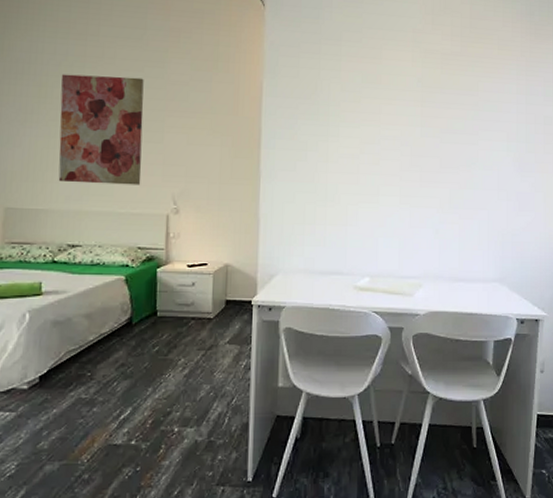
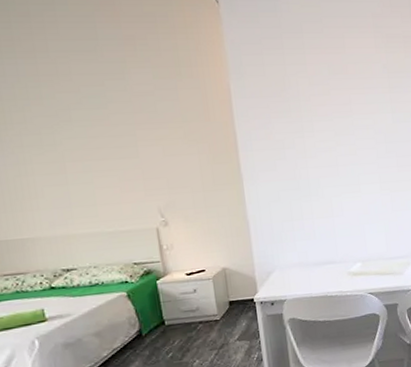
wall art: present [58,74,144,185] -> none [16,92,124,209]

